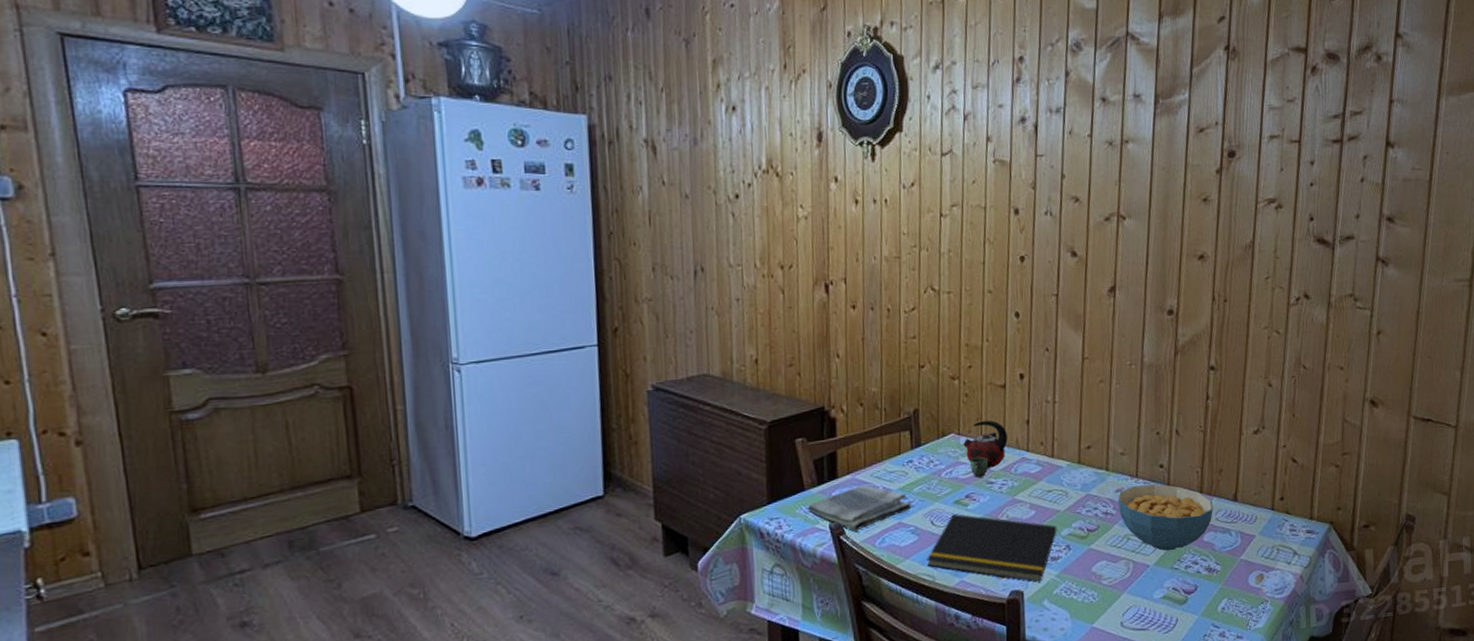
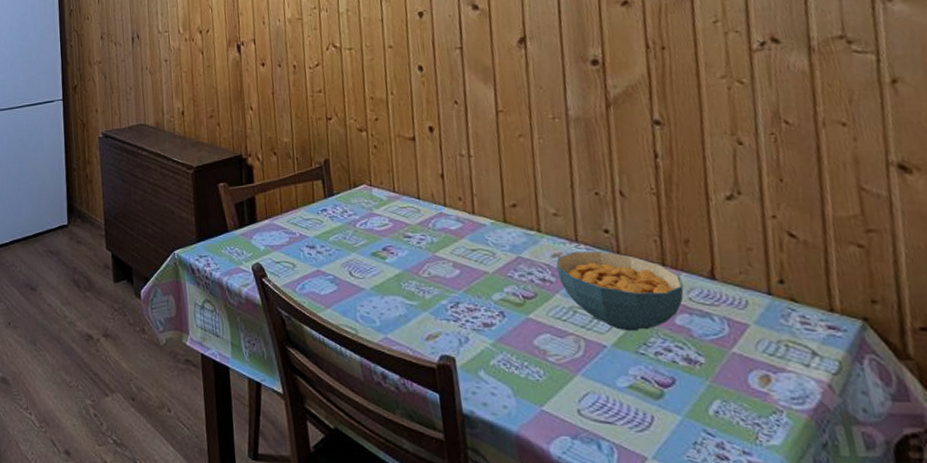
dish towel: present [808,484,912,531] -> none [232,230,329,275]
notepad: present [927,513,1057,582] -> none [348,265,488,349]
kettle: present [963,420,1008,478] -> none [376,173,422,230]

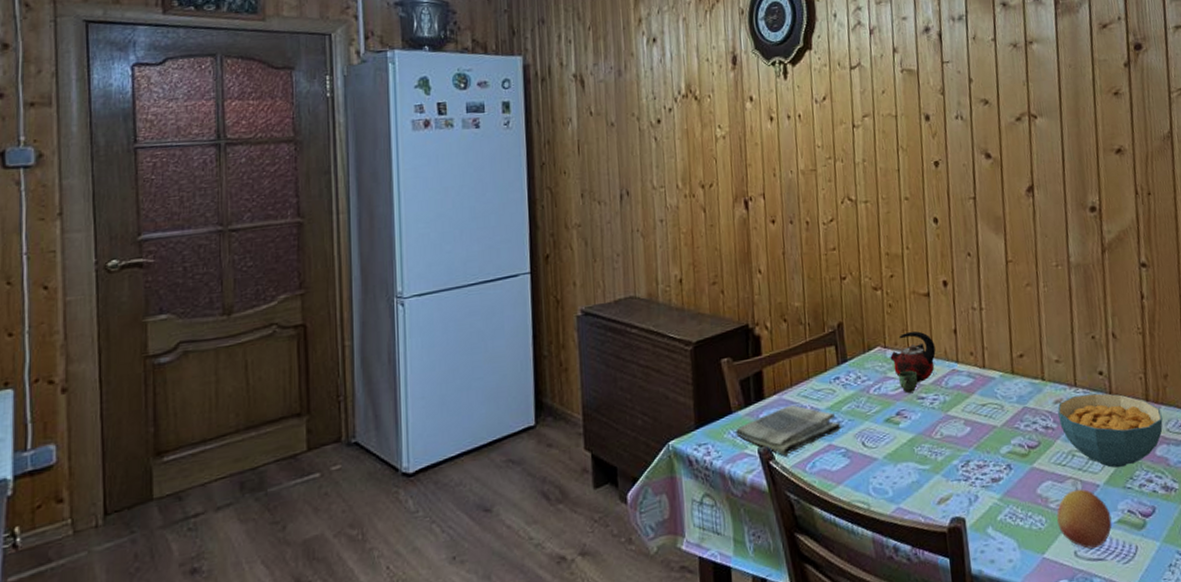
dish towel: none [232,230,329,275] -> present [736,404,842,456]
kettle: none [376,173,422,230] -> present [890,331,936,393]
fruit: none [556,347,623,410] -> present [1056,489,1113,549]

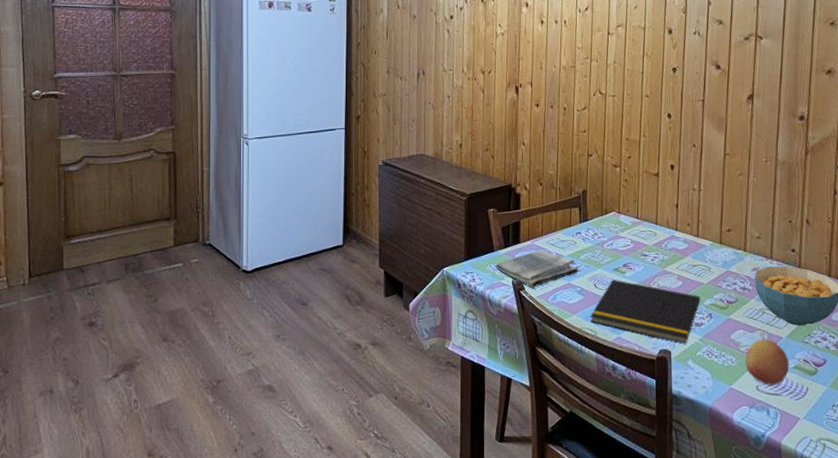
notepad: none [860,432,996,507] -> present [590,279,701,344]
kettle: present [890,331,936,393] -> none [622,203,659,250]

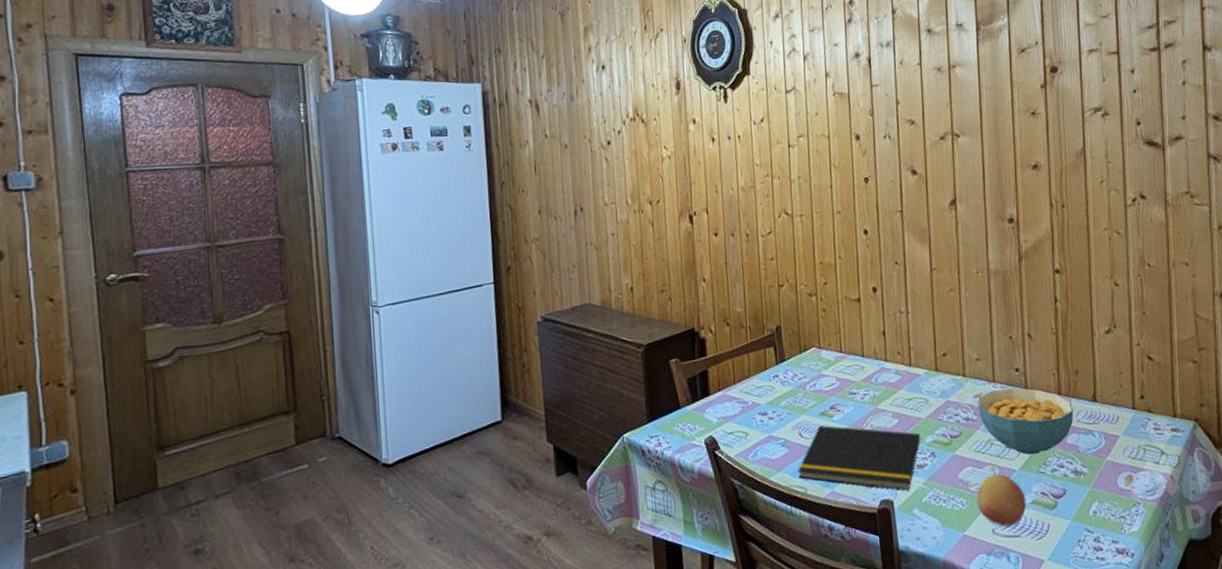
dish towel: present [496,250,579,288] -> none [684,400,780,446]

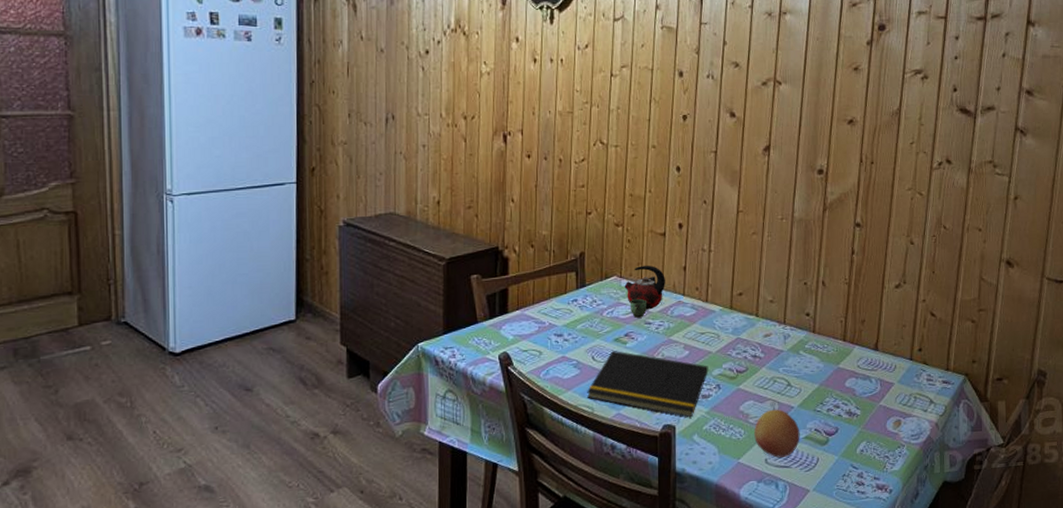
kettle: none [824,333,866,389] -> present [624,266,665,318]
cereal bowl: present [978,388,1074,455] -> none [766,331,855,395]

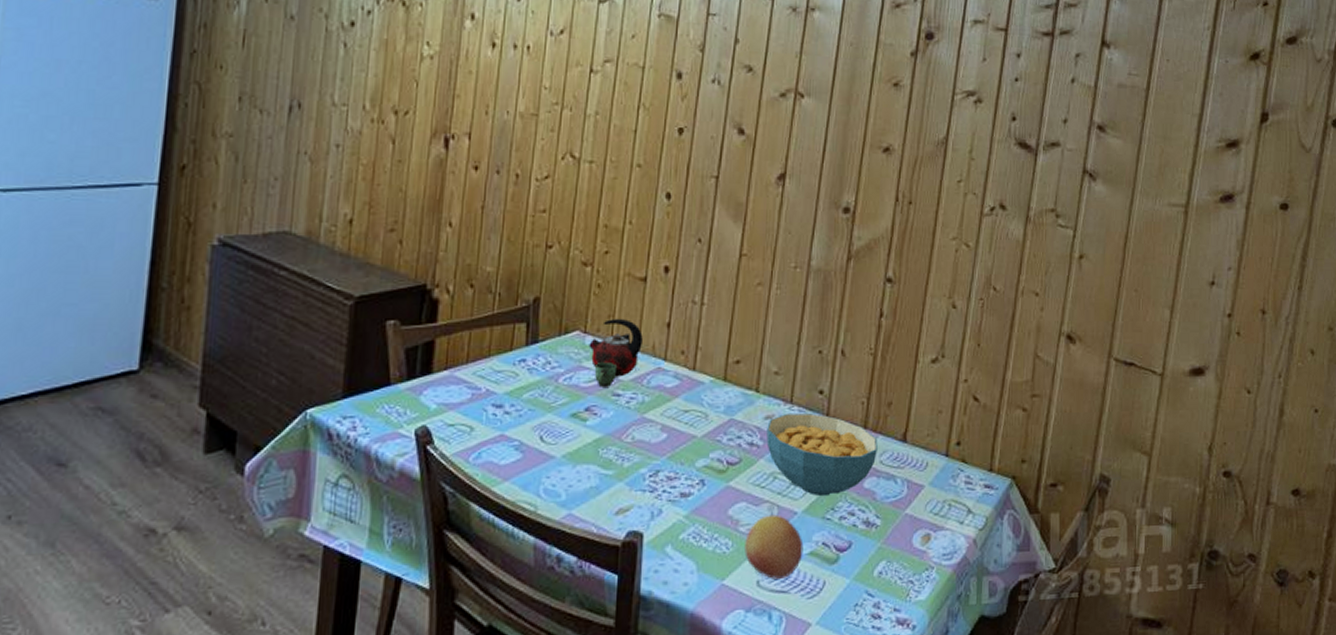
notepad: present [587,350,709,418] -> none [529,428,691,523]
cereal bowl: none [766,331,855,395] -> present [766,413,878,497]

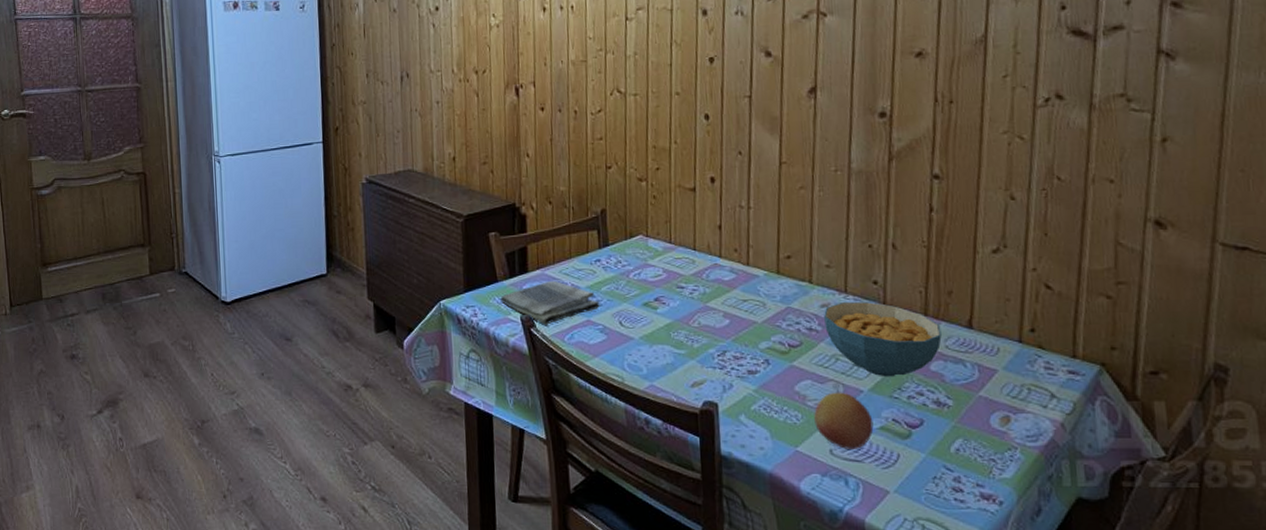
dish towel: none [391,384,519,441] -> present [501,280,600,325]
kettle: present [589,319,643,387] -> none [651,224,698,281]

